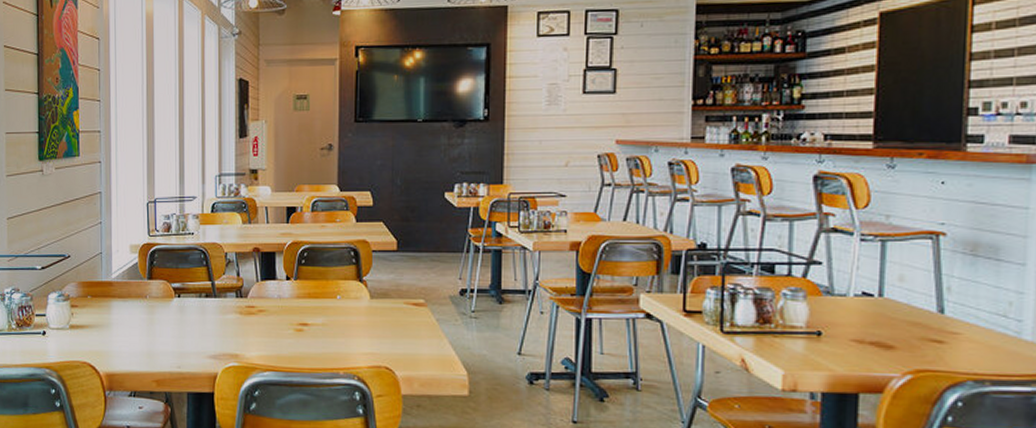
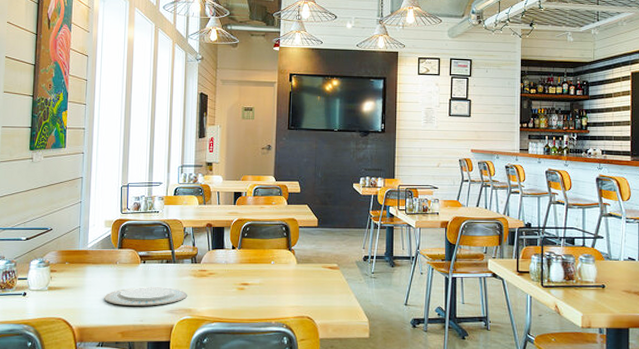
plate: none [134,326,233,350] -> present [104,287,188,306]

